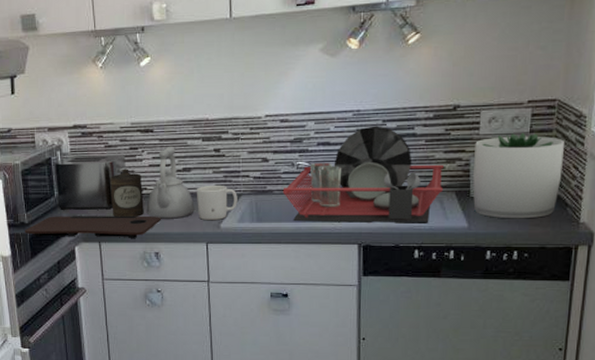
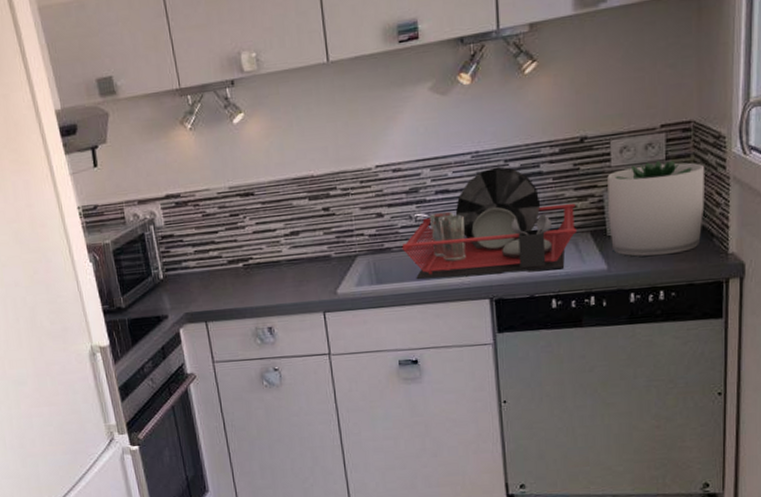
cutting board: present [24,215,162,238] -> none [122,287,272,322]
toaster: present [54,154,127,210] -> none [148,222,229,290]
canister: present [110,168,144,217] -> none [211,238,252,292]
kettle: present [146,146,195,219] -> none [254,208,307,290]
mug: present [196,184,238,221] -> none [307,246,354,288]

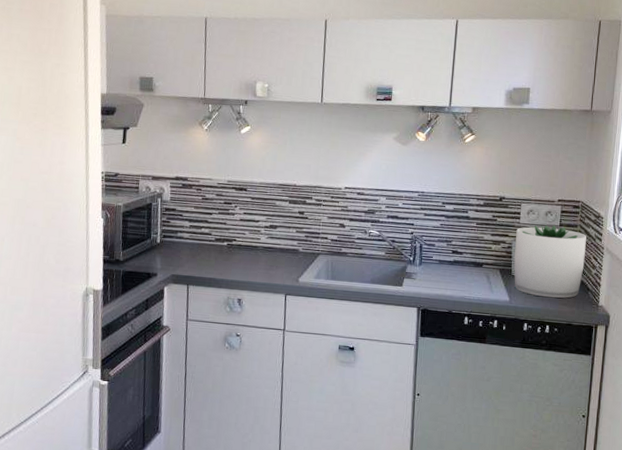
dish rack: present [402,166,576,280] -> none [355,206,491,295]

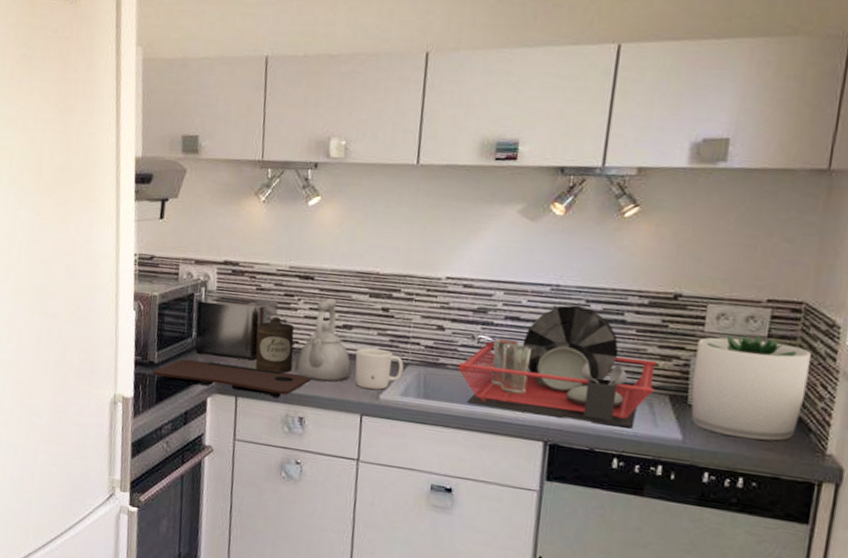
cutting board: none [118,256,247,284] -> present [152,359,312,398]
toaster: none [152,204,220,256] -> present [194,294,279,361]
canister: none [203,220,233,265] -> present [255,316,294,373]
kettle: none [233,204,277,270] -> present [294,297,352,382]
mug: none [279,242,316,275] -> present [354,348,404,390]
dish rack: none [355,206,491,295] -> present [457,305,657,429]

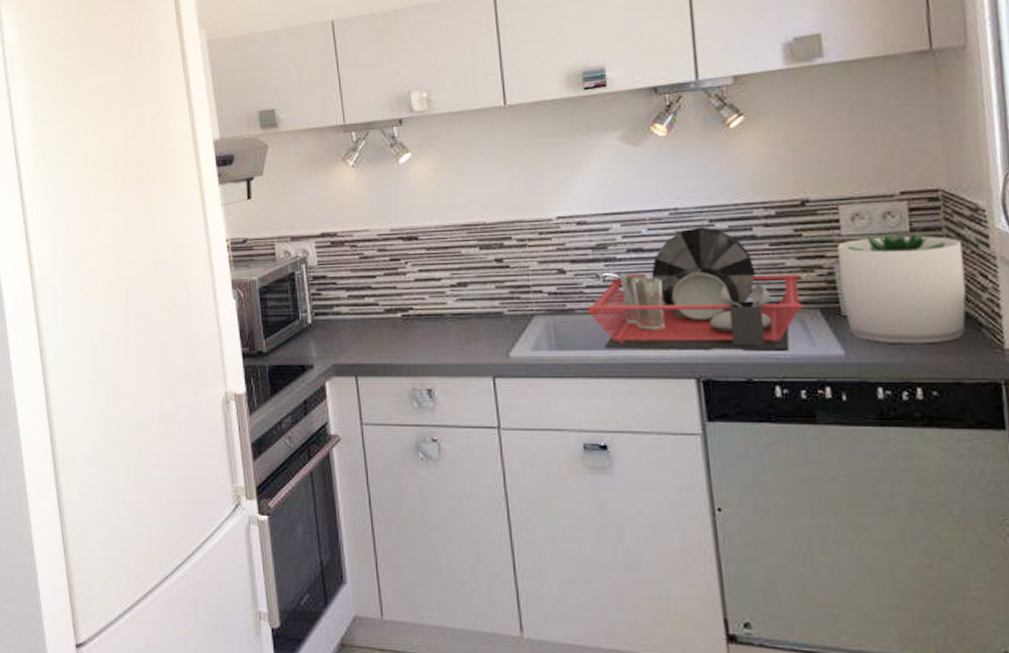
cutting board: present [152,359,312,398] -> none [262,342,434,371]
toaster: present [194,294,279,361] -> none [298,266,387,336]
canister: present [255,316,294,373] -> none [367,284,411,344]
kettle: present [294,297,352,382] -> none [413,256,475,346]
mug: present [354,348,404,390] -> none [475,302,530,349]

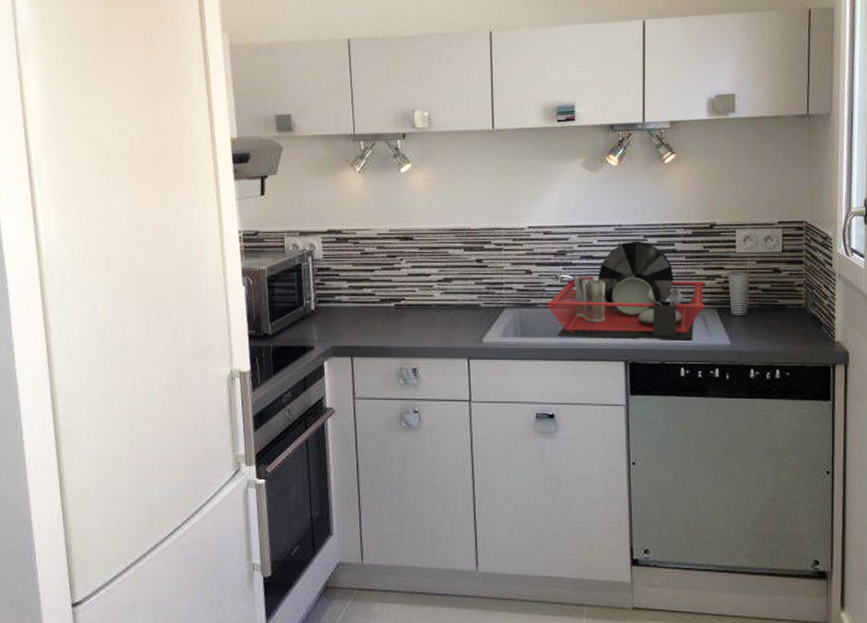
planter: present [837,231,967,345] -> none [732,251,815,337]

